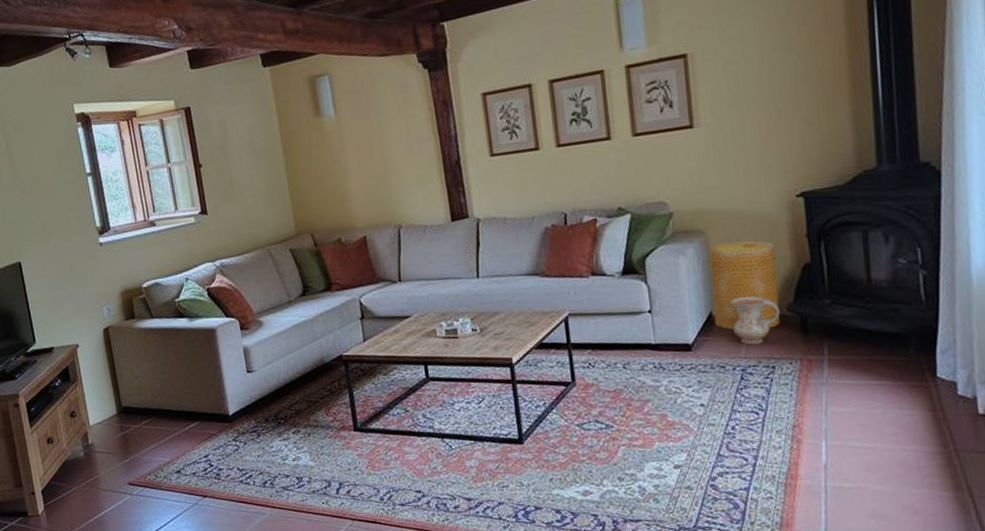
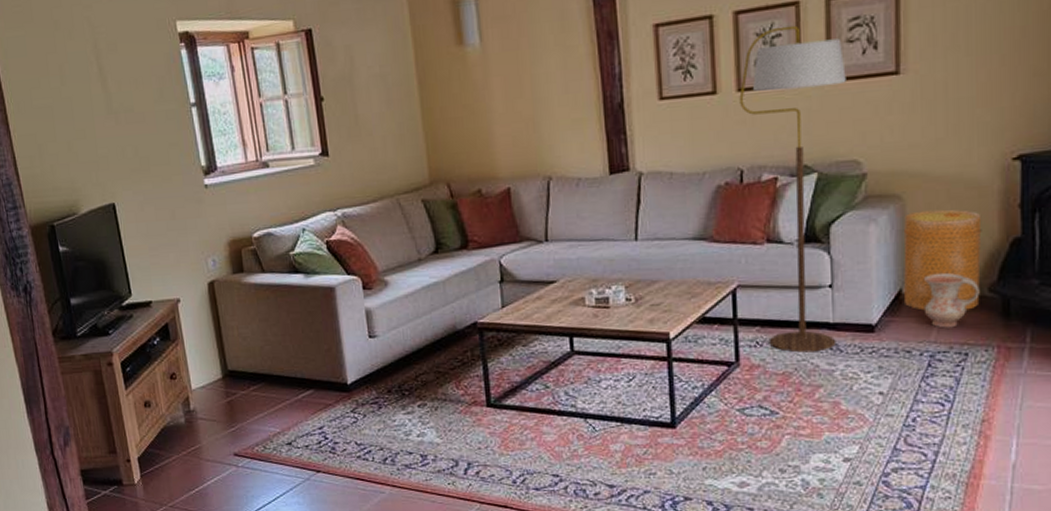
floor lamp: none [558,90,659,372] -> present [739,25,846,353]

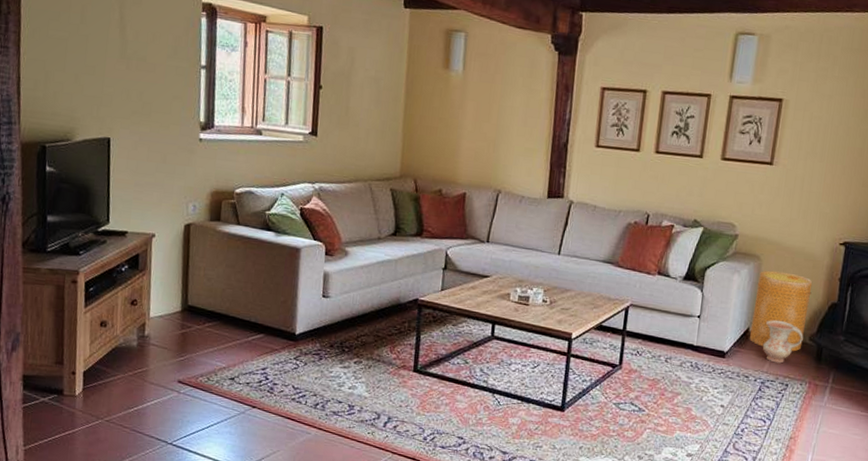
floor lamp: present [739,25,846,353] -> none [646,110,736,367]

